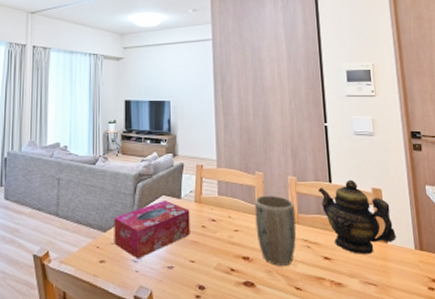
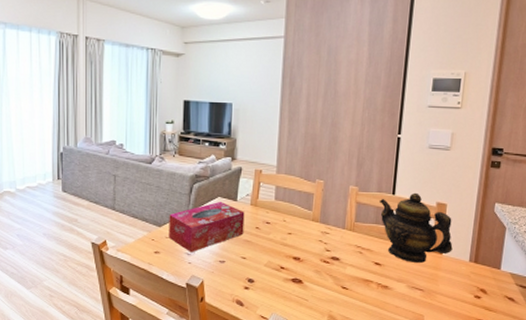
plant pot: present [254,195,297,266] -> none [310,202,353,268]

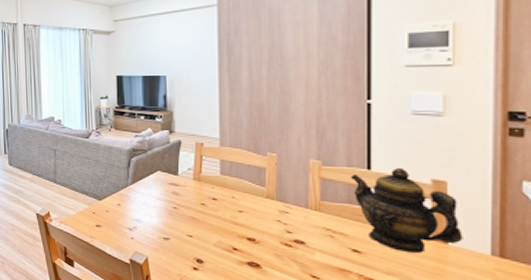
tissue box: present [168,201,245,253] -> none [108,175,188,228]

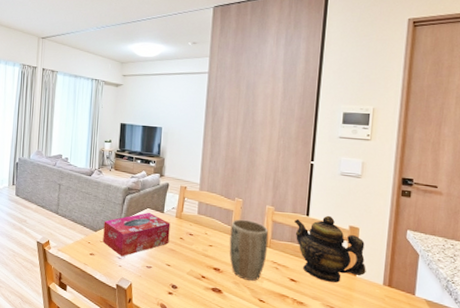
tissue box: none [108,175,188,228] -> present [103,212,171,257]
plant pot: none [264,178,317,253] -> present [229,219,269,281]

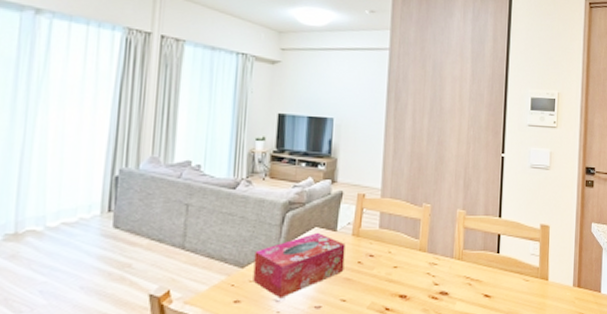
plant pot: present [229,219,269,281] -> none [417,229,461,304]
teapot: present [293,215,366,283] -> none [486,214,557,293]

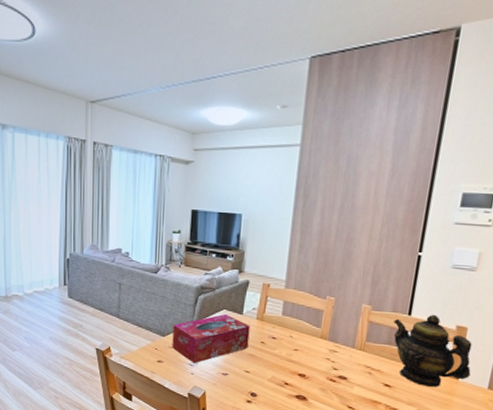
teapot: none [486,214,557,293] -> present [393,314,472,388]

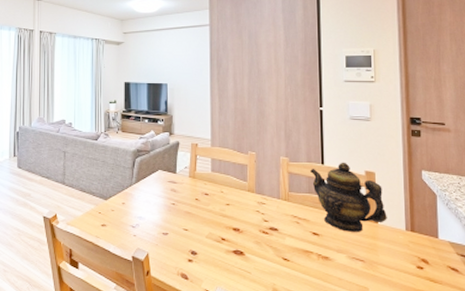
tissue box: present [172,313,250,364] -> none [114,174,184,225]

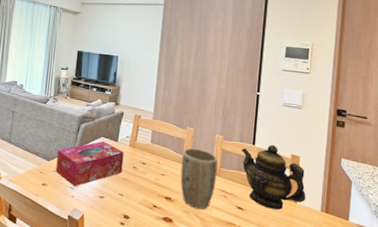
tissue box: none [114,174,184,225] -> present [55,141,124,187]
plant pot: none [246,173,287,238] -> present [180,148,218,210]

